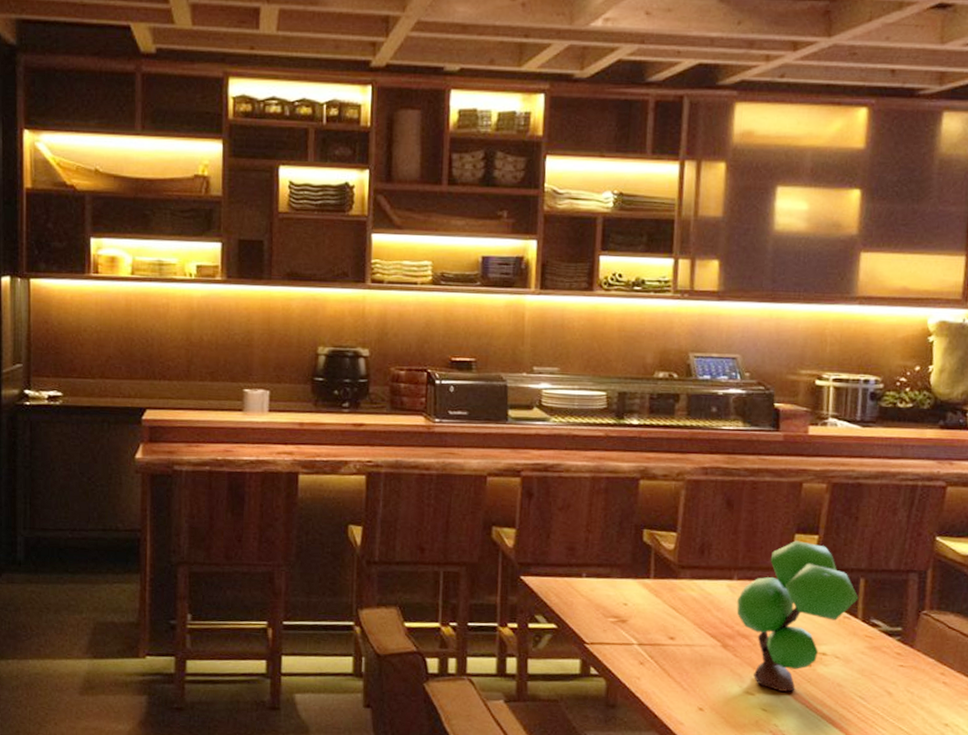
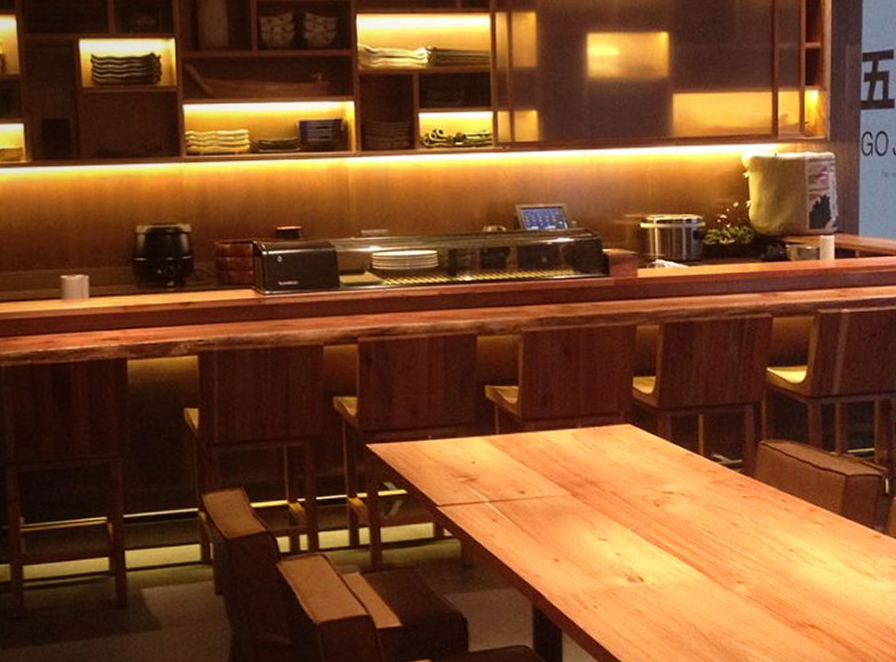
plant: present [737,541,859,692] -> none [583,383,699,534]

